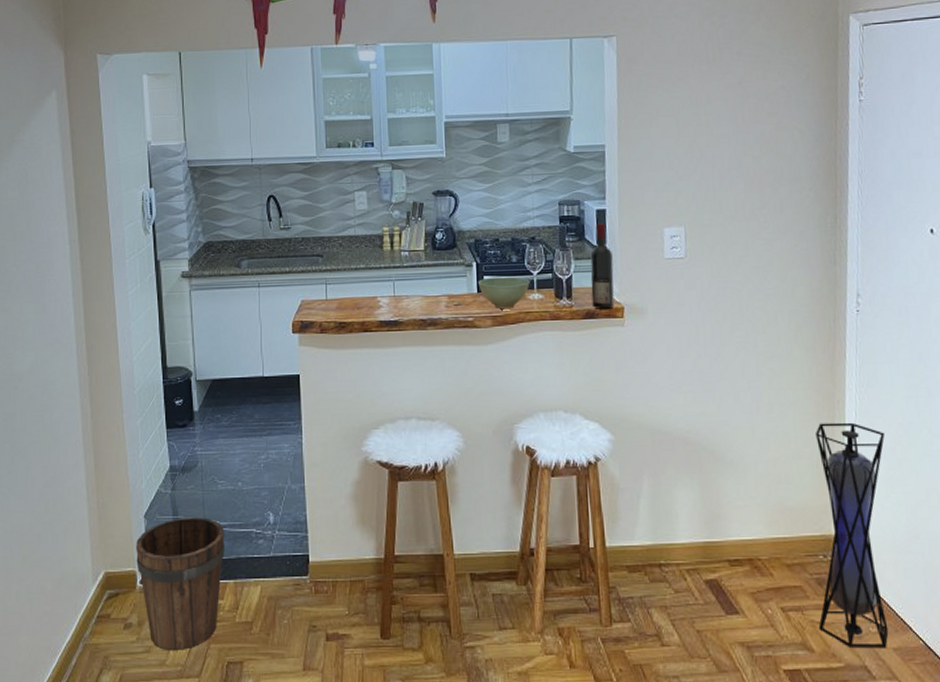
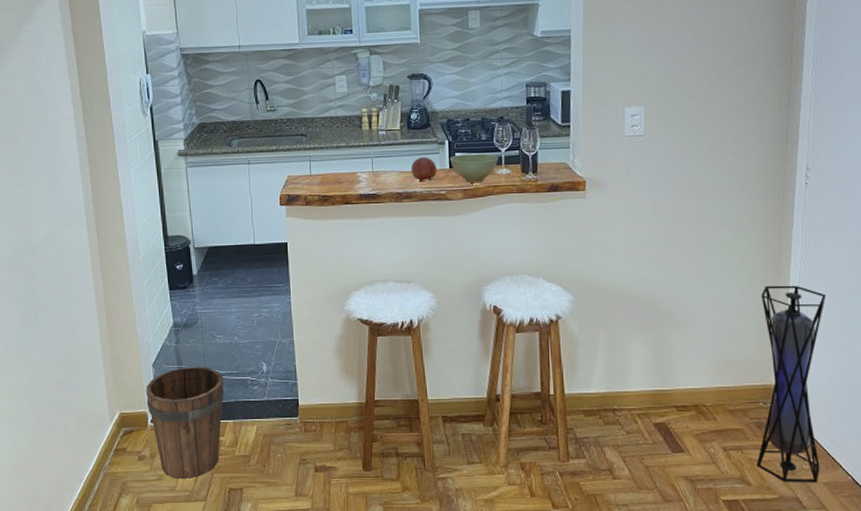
fruit: none [435,280,464,307] -> present [410,157,437,182]
wine bottle: present [590,222,615,309] -> none [555,103,577,183]

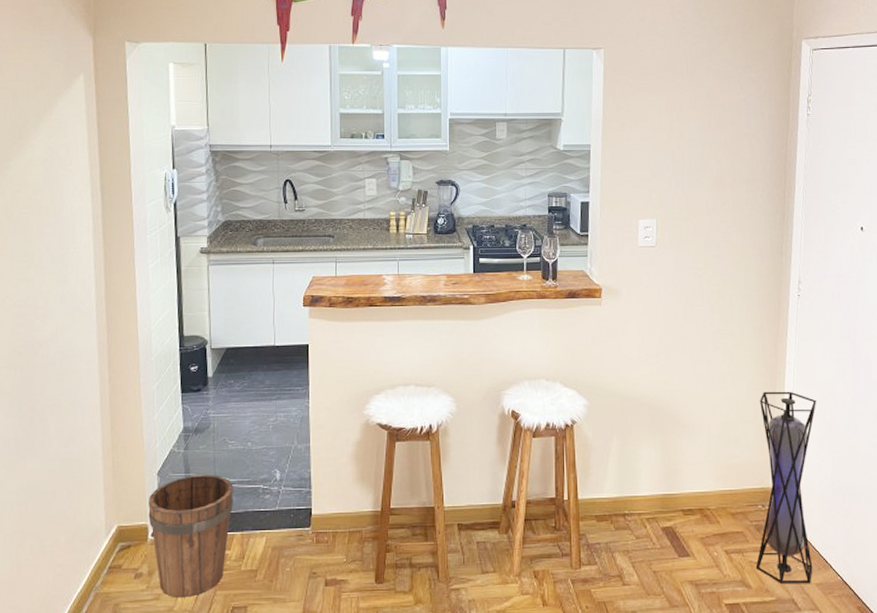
fruit: present [410,157,437,182] -> none [436,261,461,286]
bowl: present [450,153,499,184] -> none [474,259,520,289]

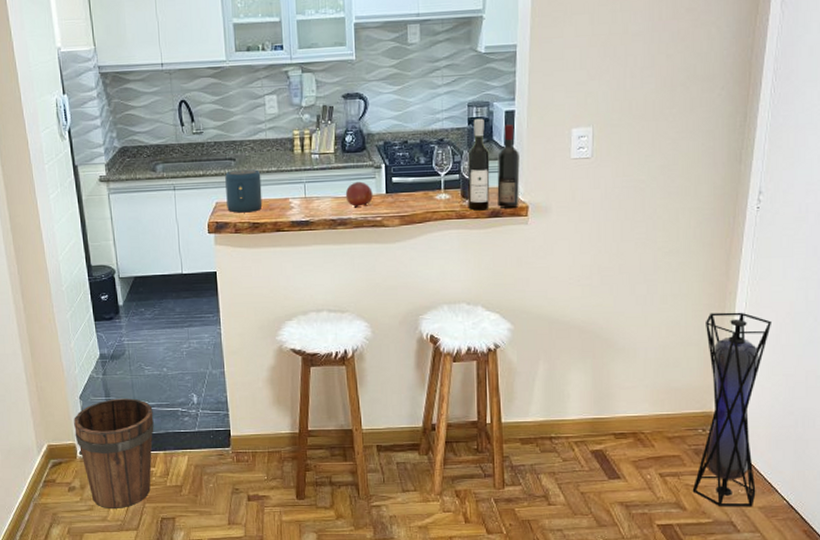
speaker: none [323,245,357,287] -> present [225,168,263,213]
fruit: none [436,261,461,286] -> present [345,181,373,208]
bottle: none [547,207,568,291] -> present [467,118,490,211]
wine bottle: none [573,213,594,290] -> present [497,123,520,208]

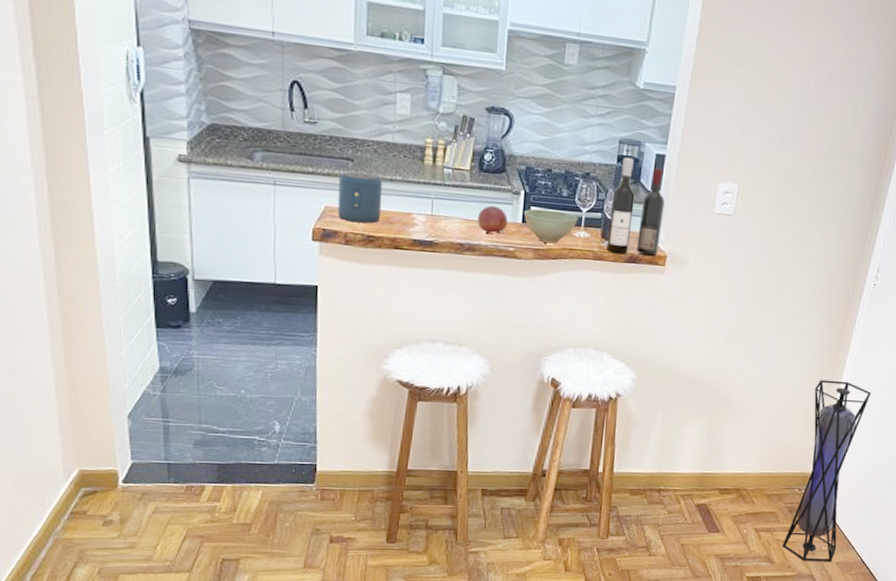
bucket: present [74,398,154,508] -> none [118,420,223,547]
bowl: none [387,177,438,210] -> present [524,208,578,244]

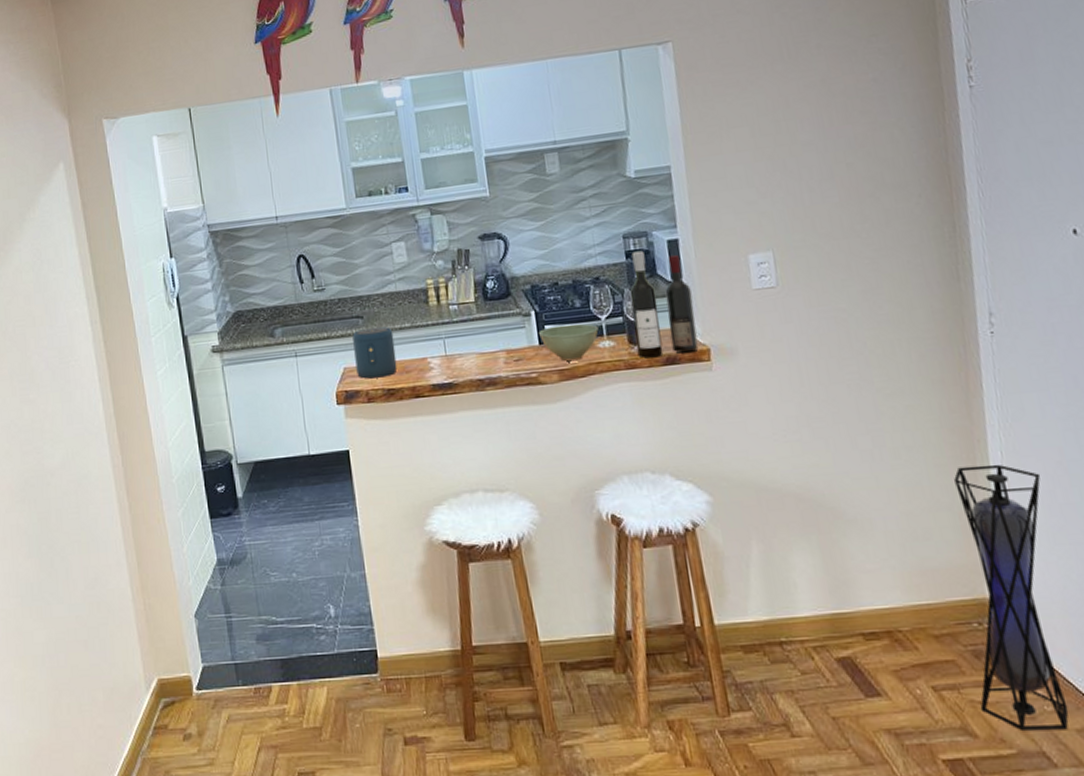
fruit: present [477,205,508,234] -> none [491,332,525,364]

